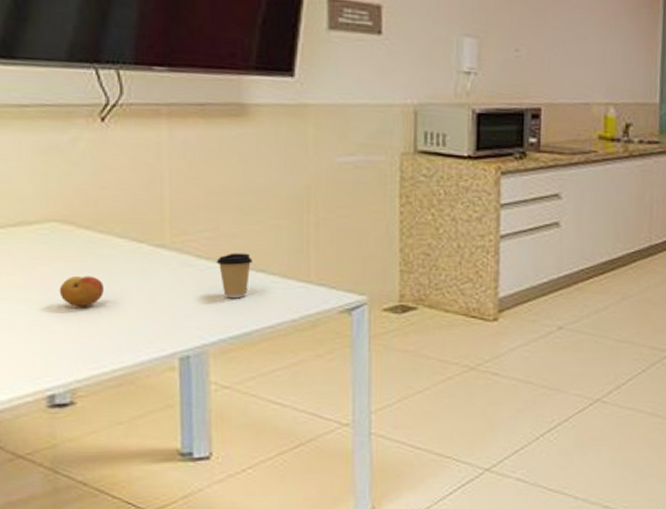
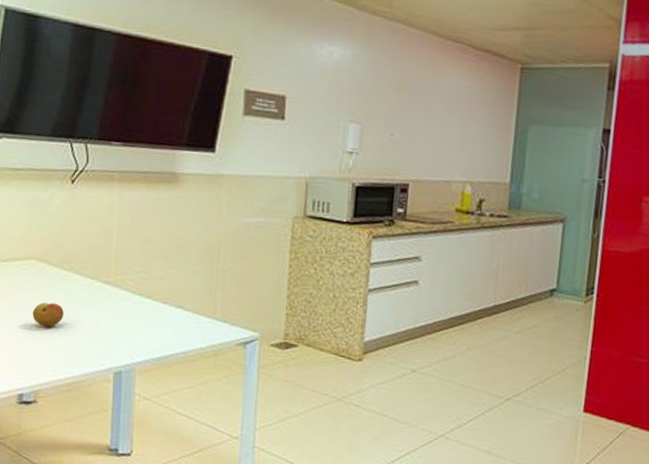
coffee cup: present [216,253,253,299] -> none [146,291,174,328]

